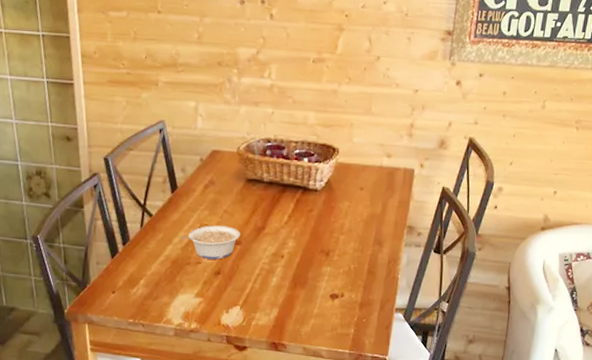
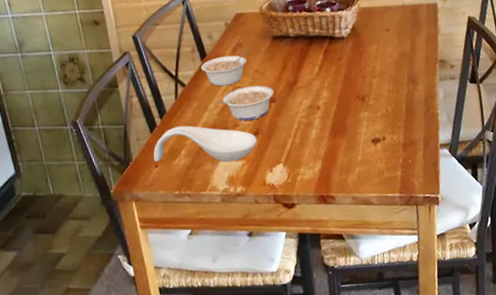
spoon rest: none [112,255,218,298] -> present [153,125,258,163]
legume: none [170,189,222,222] -> present [200,50,250,87]

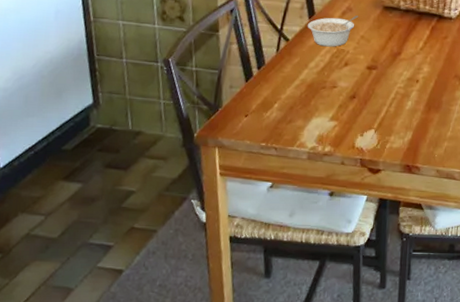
spoon rest: present [153,125,258,163] -> none [245,79,353,122]
legume: present [214,85,274,121] -> none [316,50,377,84]

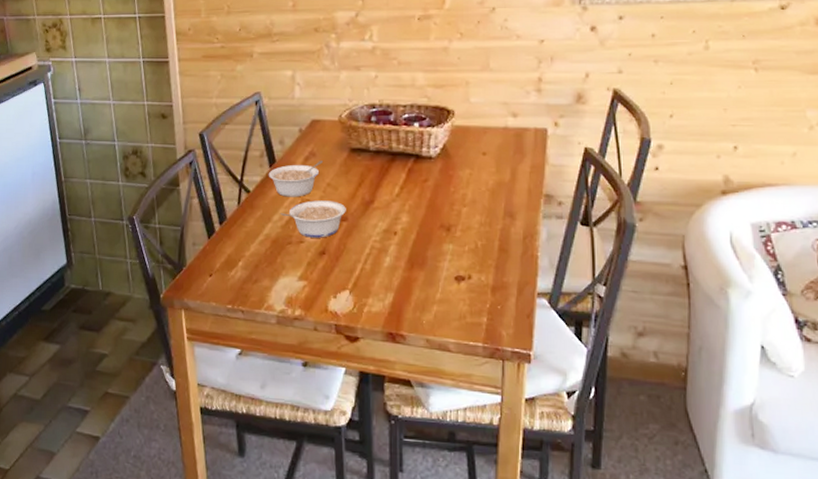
legume: none [316,50,377,84] -> present [280,200,346,238]

